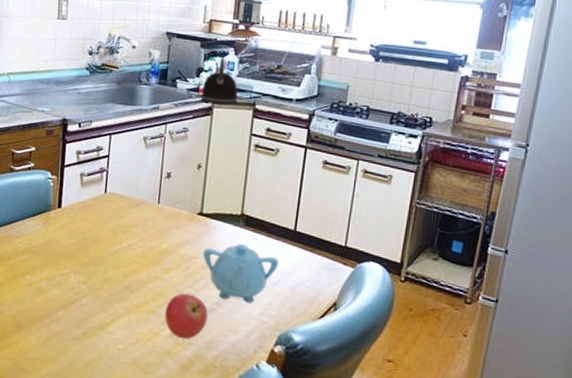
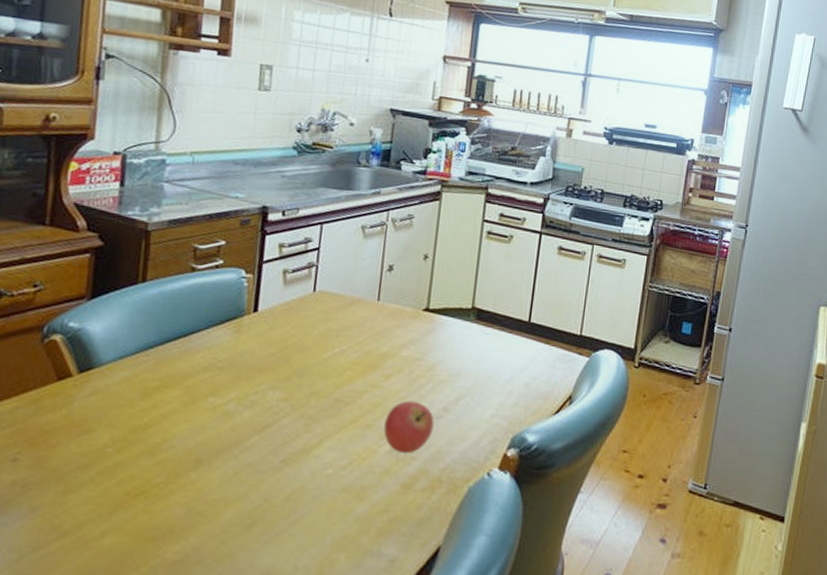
kettle: present [200,57,238,106] -> none [427,138,470,190]
teapot: present [203,244,279,303] -> none [429,340,513,405]

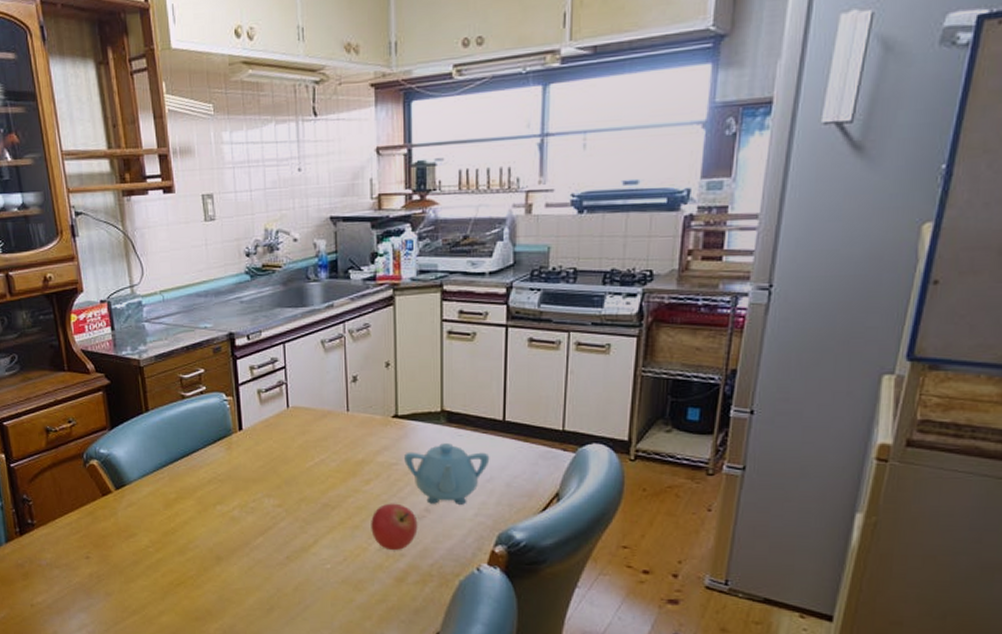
teapot: none [429,340,513,405] -> present [404,443,490,505]

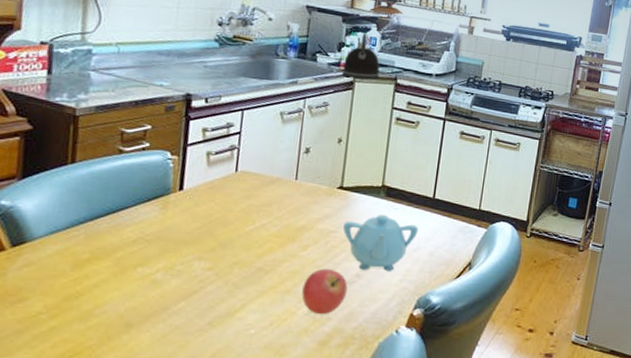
kettle: none [378,236,423,293] -> present [341,33,380,80]

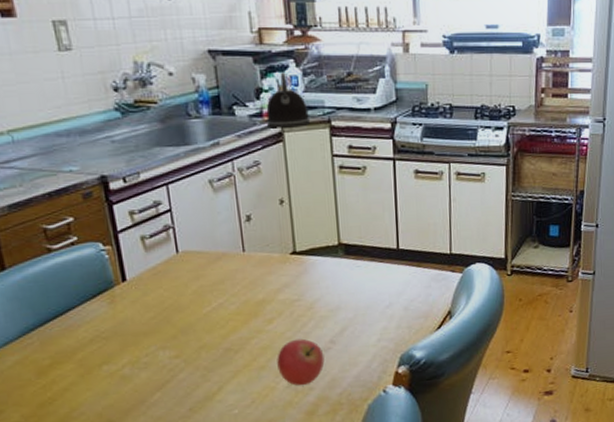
teapot: present [343,215,419,271] -> none [306,275,388,335]

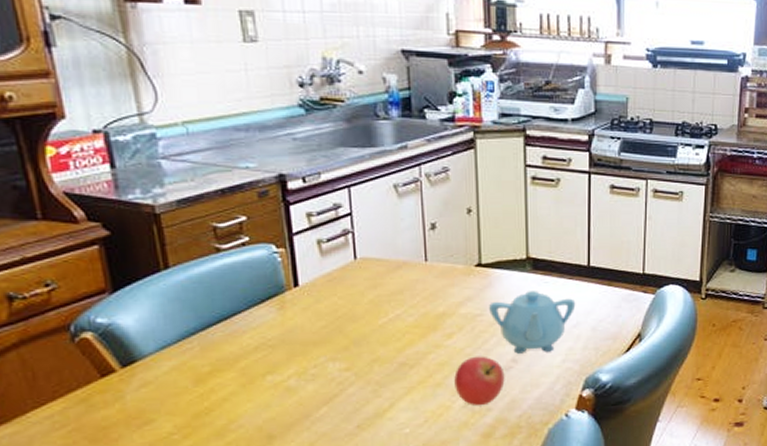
kettle: present [265,72,311,129] -> none [457,77,505,136]
teapot: none [306,275,388,335] -> present [489,291,576,354]

